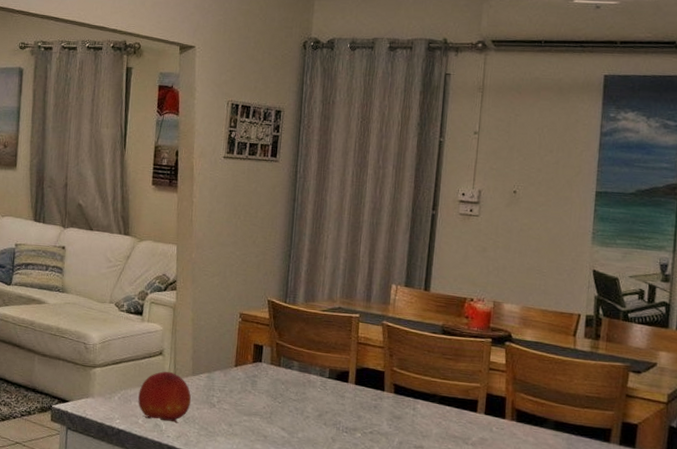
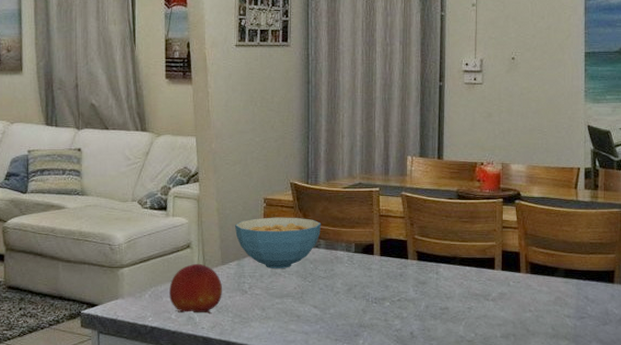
cereal bowl: none [208,332,297,386] -> present [235,217,322,268]

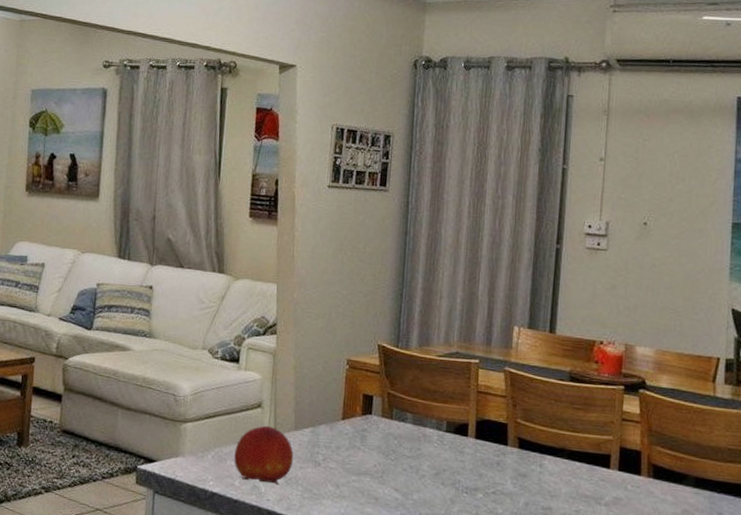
cereal bowl: present [235,217,322,268] -> none [312,381,410,442]

